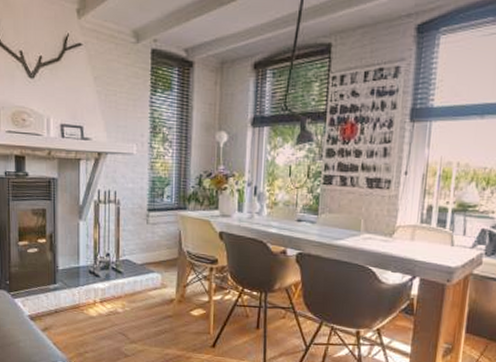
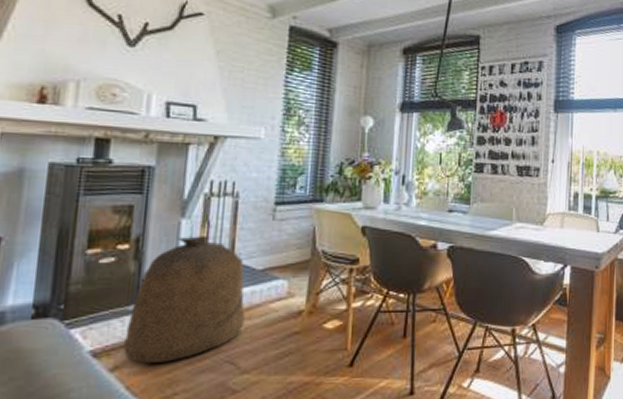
bag: none [50,235,130,329] -> present [124,236,245,363]

